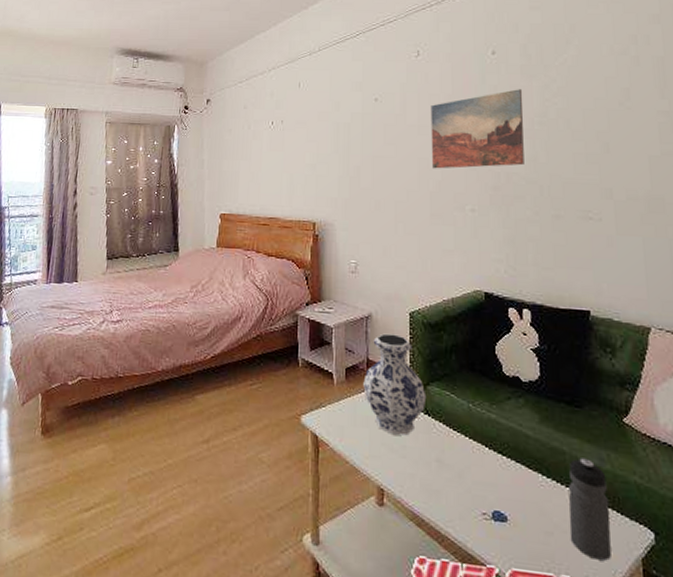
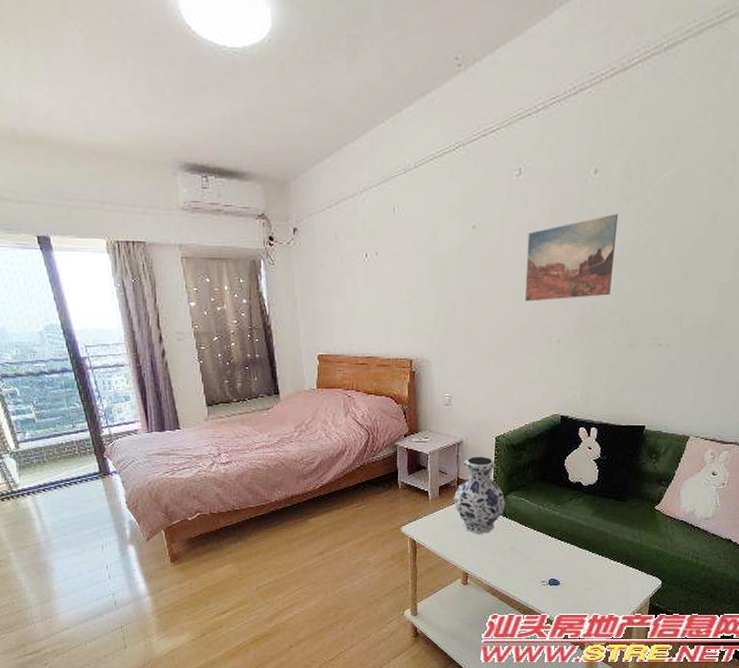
water bottle: present [569,458,611,561] -> none [603,537,635,601]

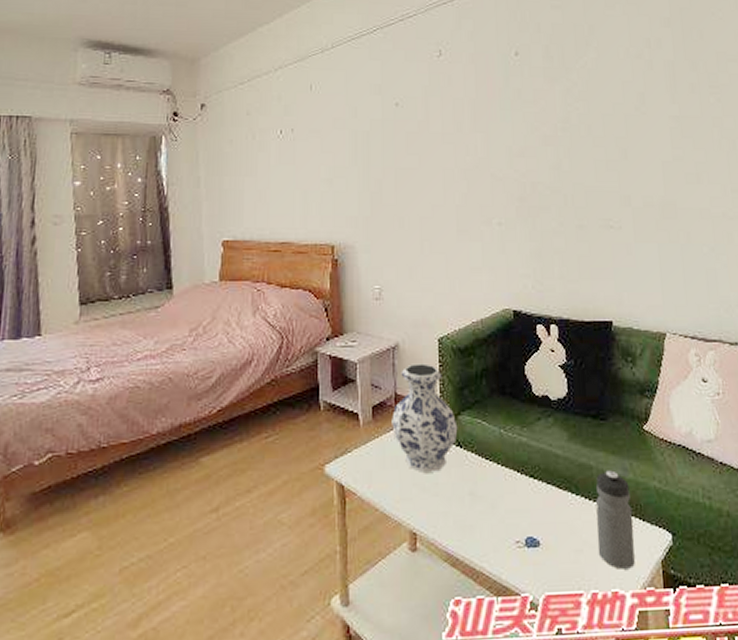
wall art: present [525,214,619,302] -> none [454,93,549,181]
water bottle: none [603,537,635,601] -> present [596,470,635,569]

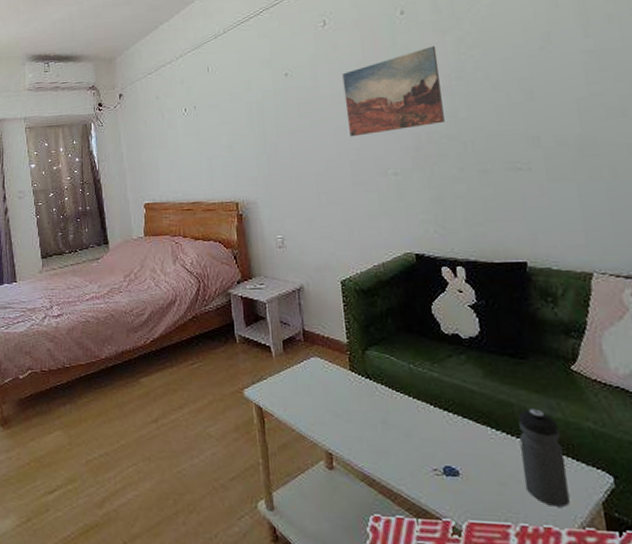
vase: present [392,363,458,472] -> none [301,303,366,400]
wall art: none [454,93,549,181] -> present [342,46,445,137]

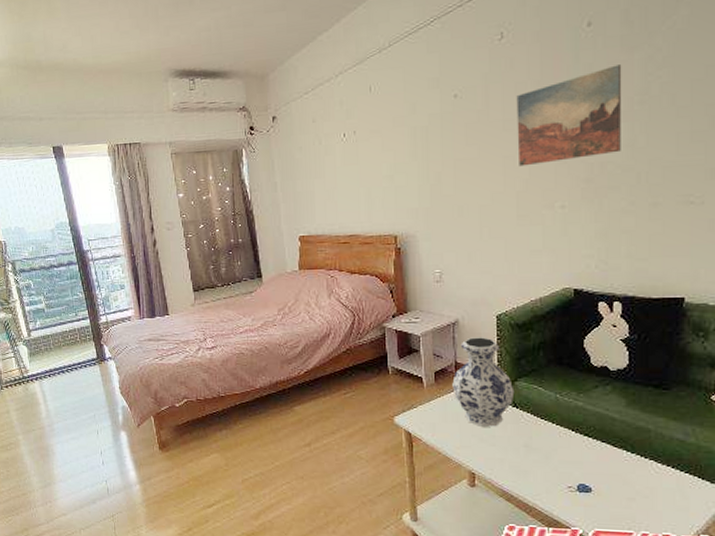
vase: none [301,303,366,400] -> present [452,337,515,427]
water bottle: present [518,408,570,507] -> none [651,434,691,518]

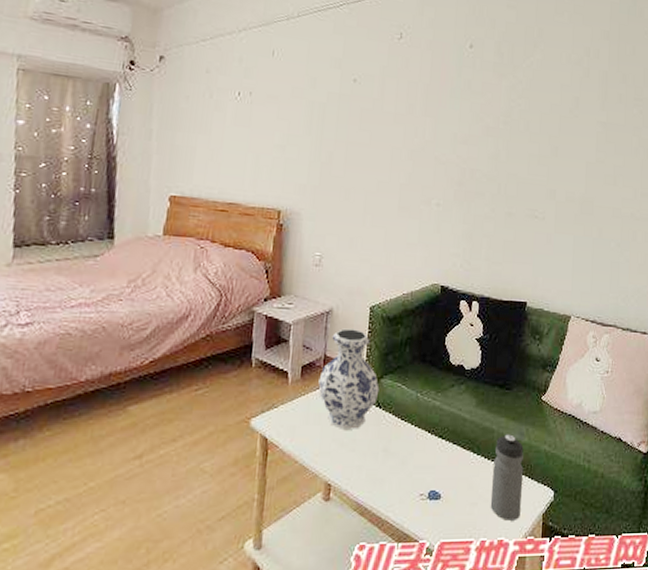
wall art: present [516,65,622,167] -> none [404,86,493,163]
water bottle: none [651,434,691,518] -> present [490,434,524,521]

